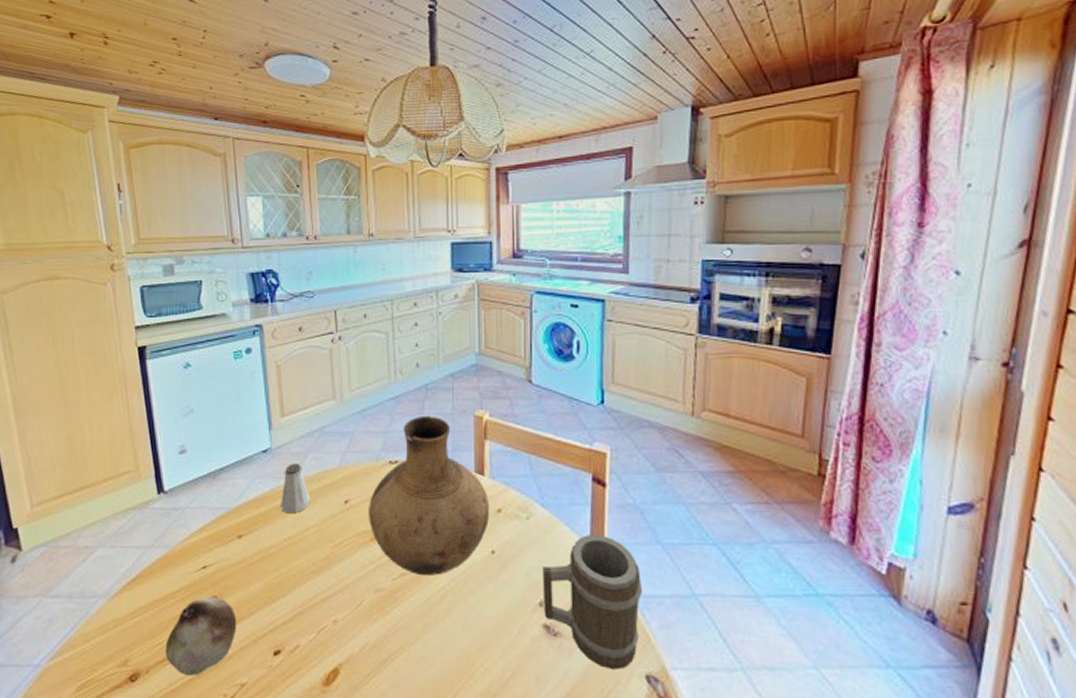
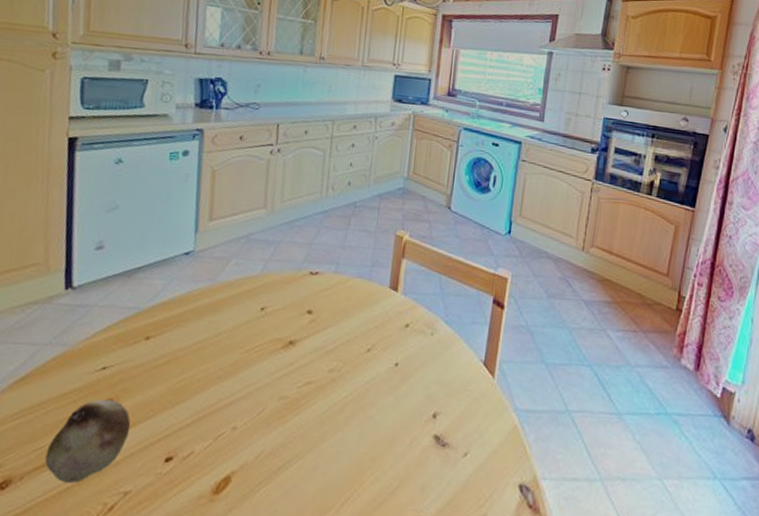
saltshaker: present [281,463,311,514] -> none [195,267,228,318]
vase: present [369,415,490,575] -> none [282,231,400,385]
barrel: present [543,535,643,670] -> none [436,352,526,479]

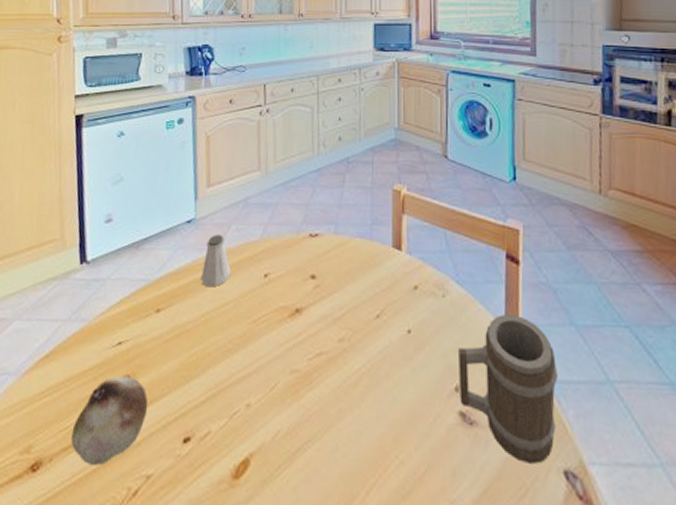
saltshaker: none [195,267,228,318] -> present [201,234,231,288]
barrel: none [436,352,526,479] -> present [458,314,559,464]

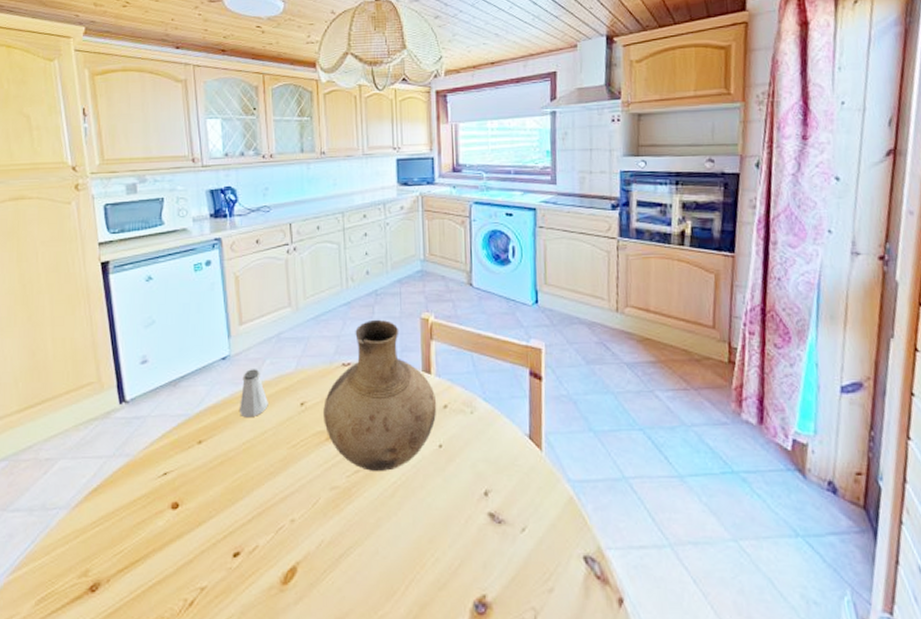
fruit: present [71,376,148,466] -> none [126,503,197,583]
vase: none [287,188,407,356] -> present [323,319,437,471]
barrel: present [458,314,559,464] -> none [487,426,579,552]

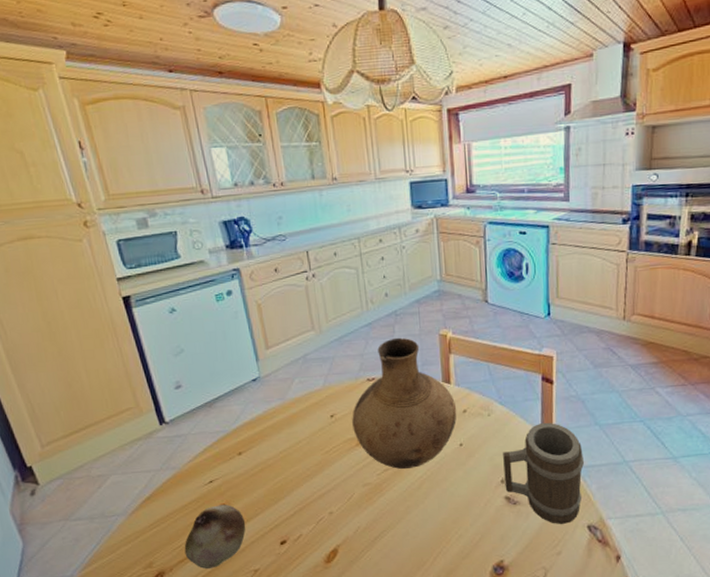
fruit: none [126,503,197,583] -> present [184,504,246,570]
saltshaker: present [240,369,268,418] -> none [273,388,301,431]
barrel: none [487,426,579,552] -> present [503,423,585,524]

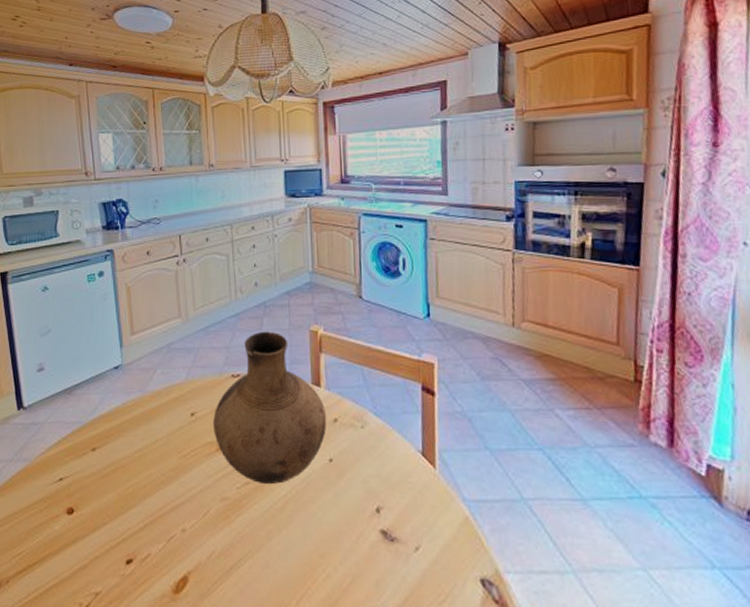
fruit: present [184,504,246,570] -> none [24,508,92,586]
barrel: present [503,423,585,524] -> none [378,442,475,574]

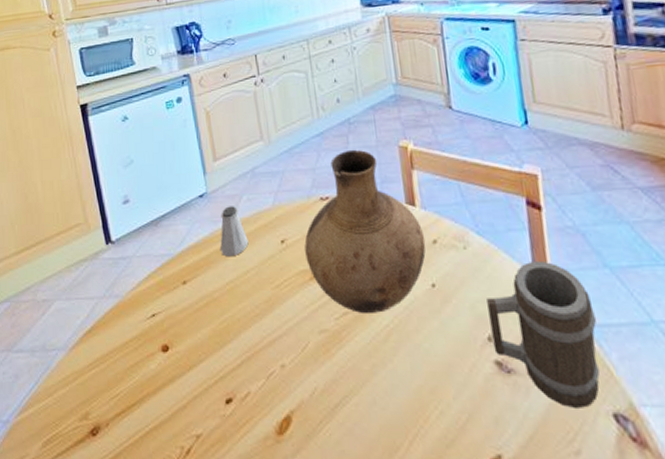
saltshaker: none [132,379,159,427] -> present [220,206,249,257]
barrel: none [378,442,475,574] -> present [487,262,600,408]

